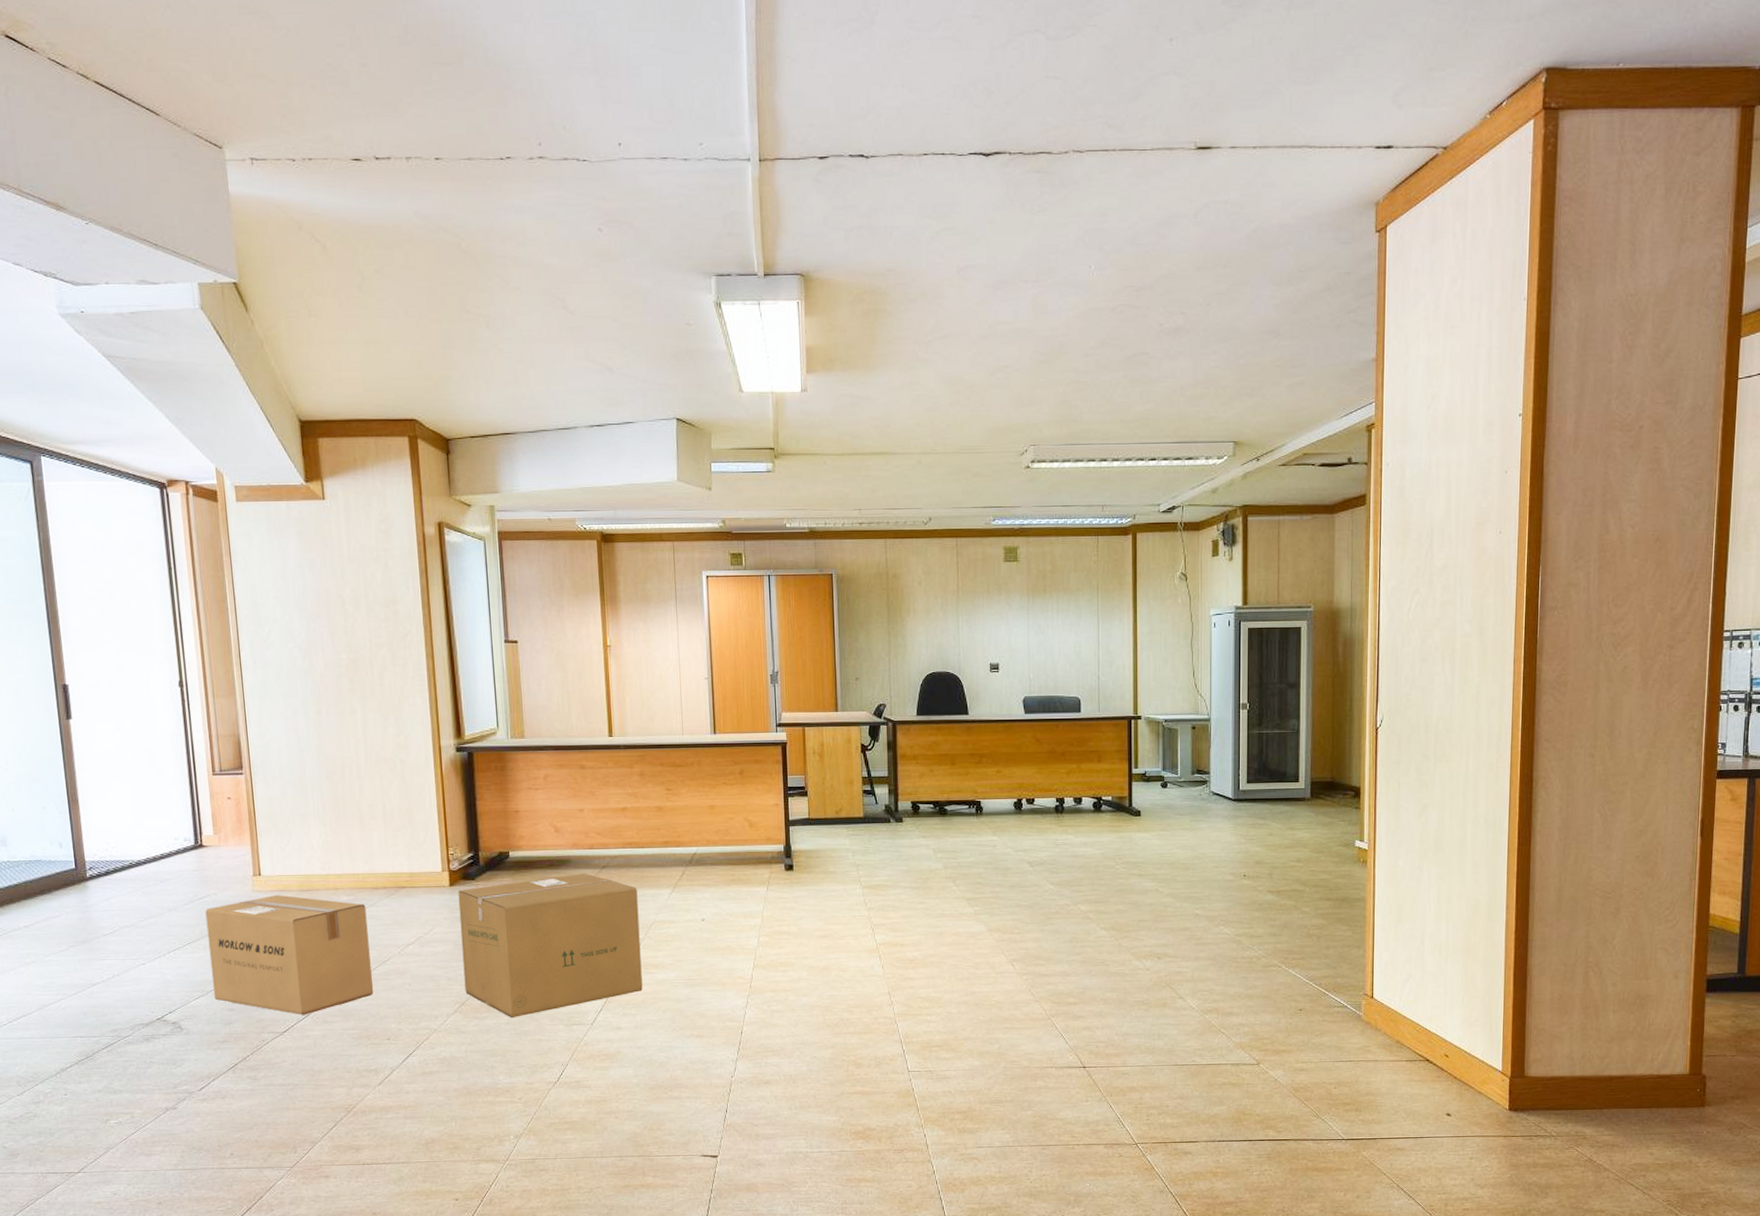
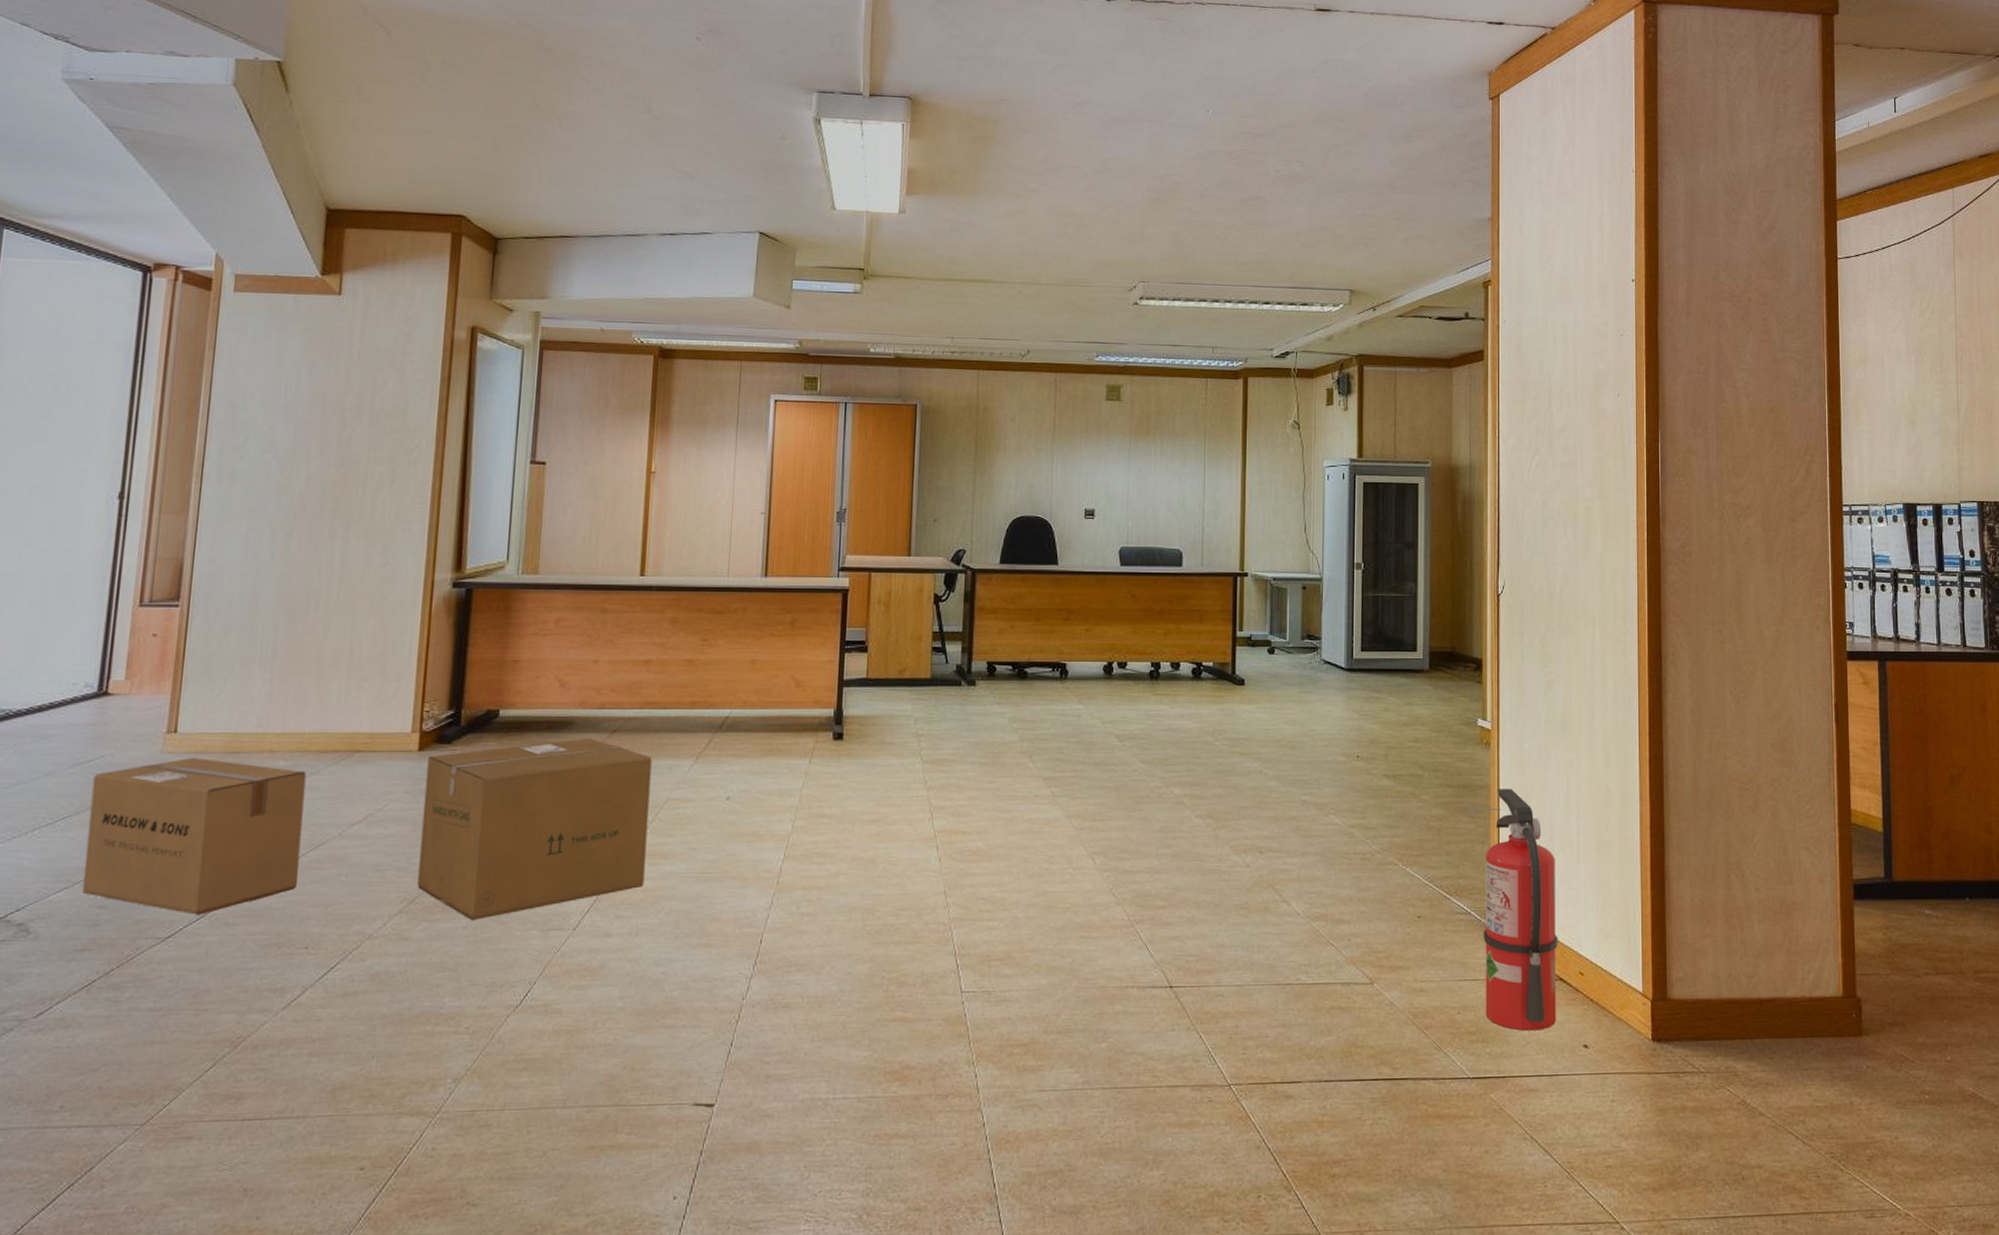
fire extinguisher: none [1340,901,1426,1102] -> present [1463,788,1558,1031]

